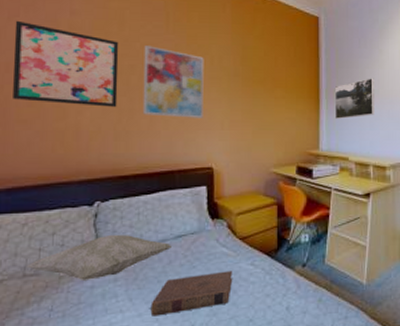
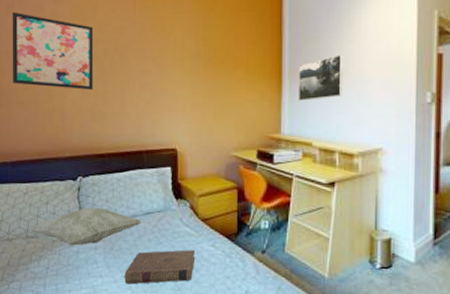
wall art: present [142,46,204,118] -> none [114,29,168,100]

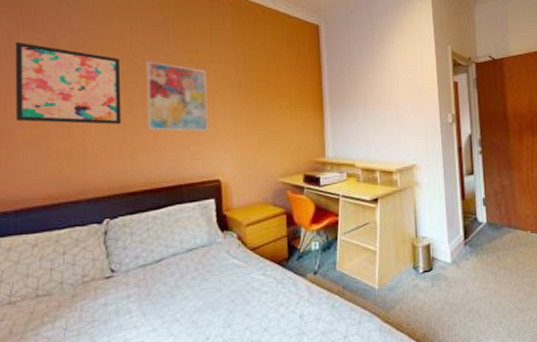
decorative pillow: present [28,207,141,246] -> none [38,250,183,298]
wall art: none [114,29,168,100] -> present [146,61,208,132]
book: present [124,250,196,285] -> none [165,282,246,331]
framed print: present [298,55,343,101] -> none [338,84,379,126]

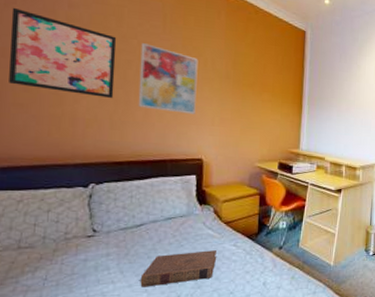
book: none [165,282,246,331] -> present [140,250,217,287]

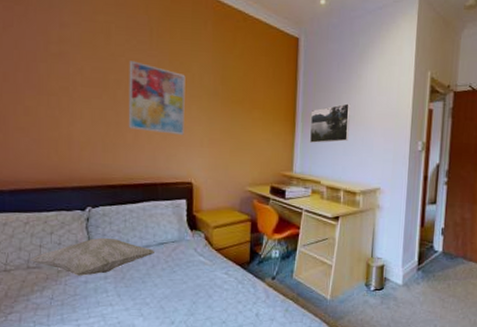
wall art: present [9,7,117,98] -> none [10,30,106,120]
decorative pillow: none [20,214,162,254] -> present [29,237,154,276]
book: present [140,250,217,287] -> none [136,277,209,312]
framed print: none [315,89,351,124] -> present [310,103,351,143]

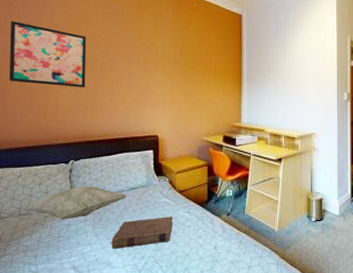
wall art: none [10,30,106,120] -> present [9,20,87,87]
wall art: present [128,61,186,135] -> none [104,39,151,97]
book: none [136,277,209,312] -> present [111,217,174,249]
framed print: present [310,103,351,143] -> none [254,65,286,98]

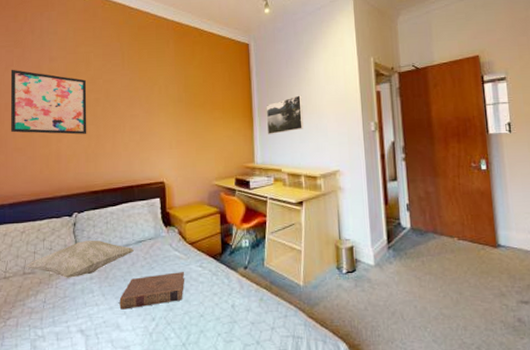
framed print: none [254,65,286,98] -> present [266,95,304,134]

